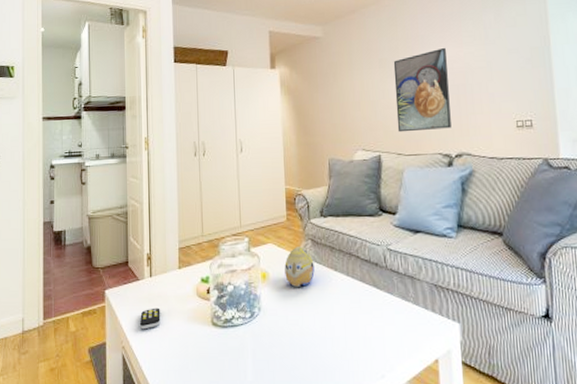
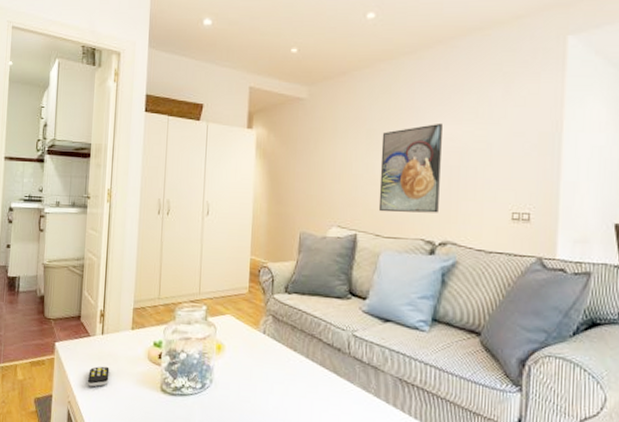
decorative egg: present [284,247,315,287] -> none [241,321,273,364]

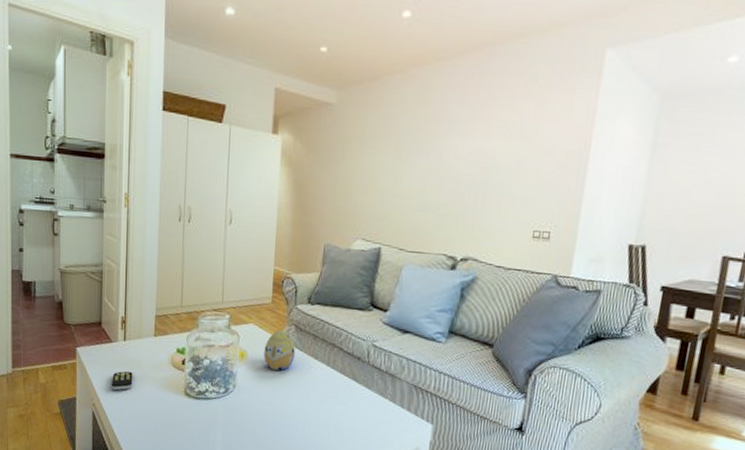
decorative egg: none [241,321,273,364] -> present [264,330,295,371]
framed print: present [378,122,442,213] -> none [403,136,473,229]

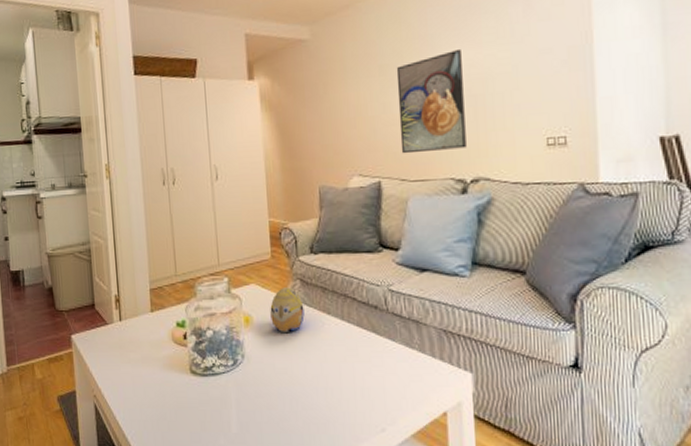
remote control: present [110,371,133,391] -> none [110,354,134,378]
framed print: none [403,136,473,229] -> present [396,48,467,154]

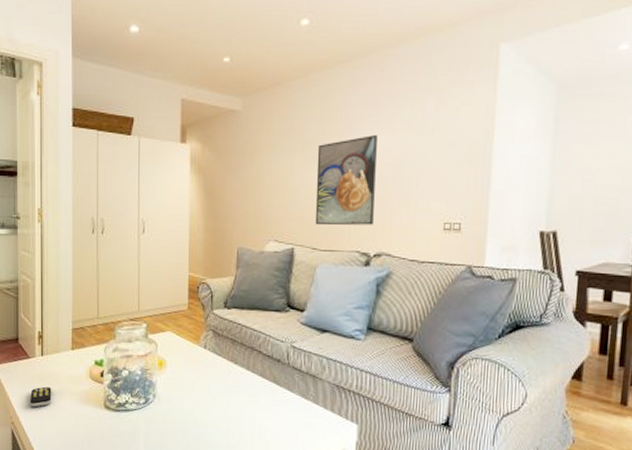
remote control: none [110,354,134,378] -> present [29,386,52,407]
decorative egg: present [270,287,305,332] -> none [183,337,214,377]

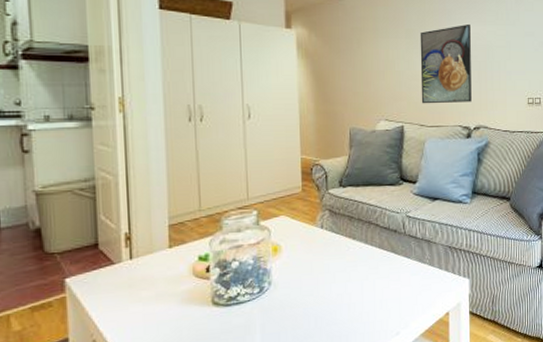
remote control: present [29,386,52,407] -> none [116,292,146,319]

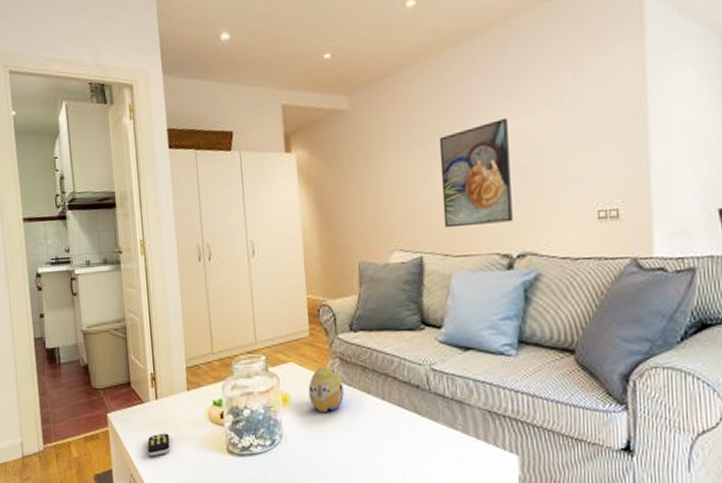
remote control: none [116,292,146,319] -> present [147,433,171,457]
decorative egg: none [299,217,332,258] -> present [308,366,344,412]

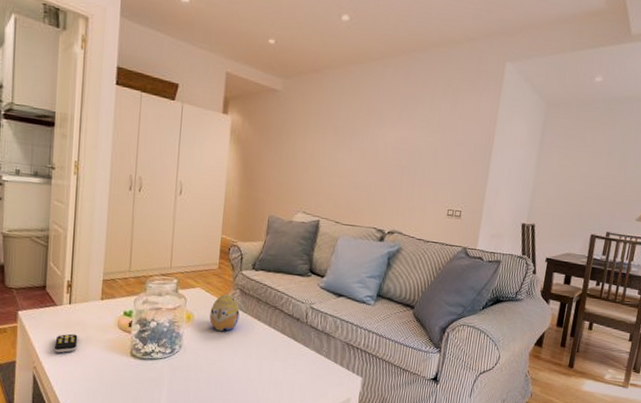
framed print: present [439,117,513,228] -> none [339,126,400,206]

